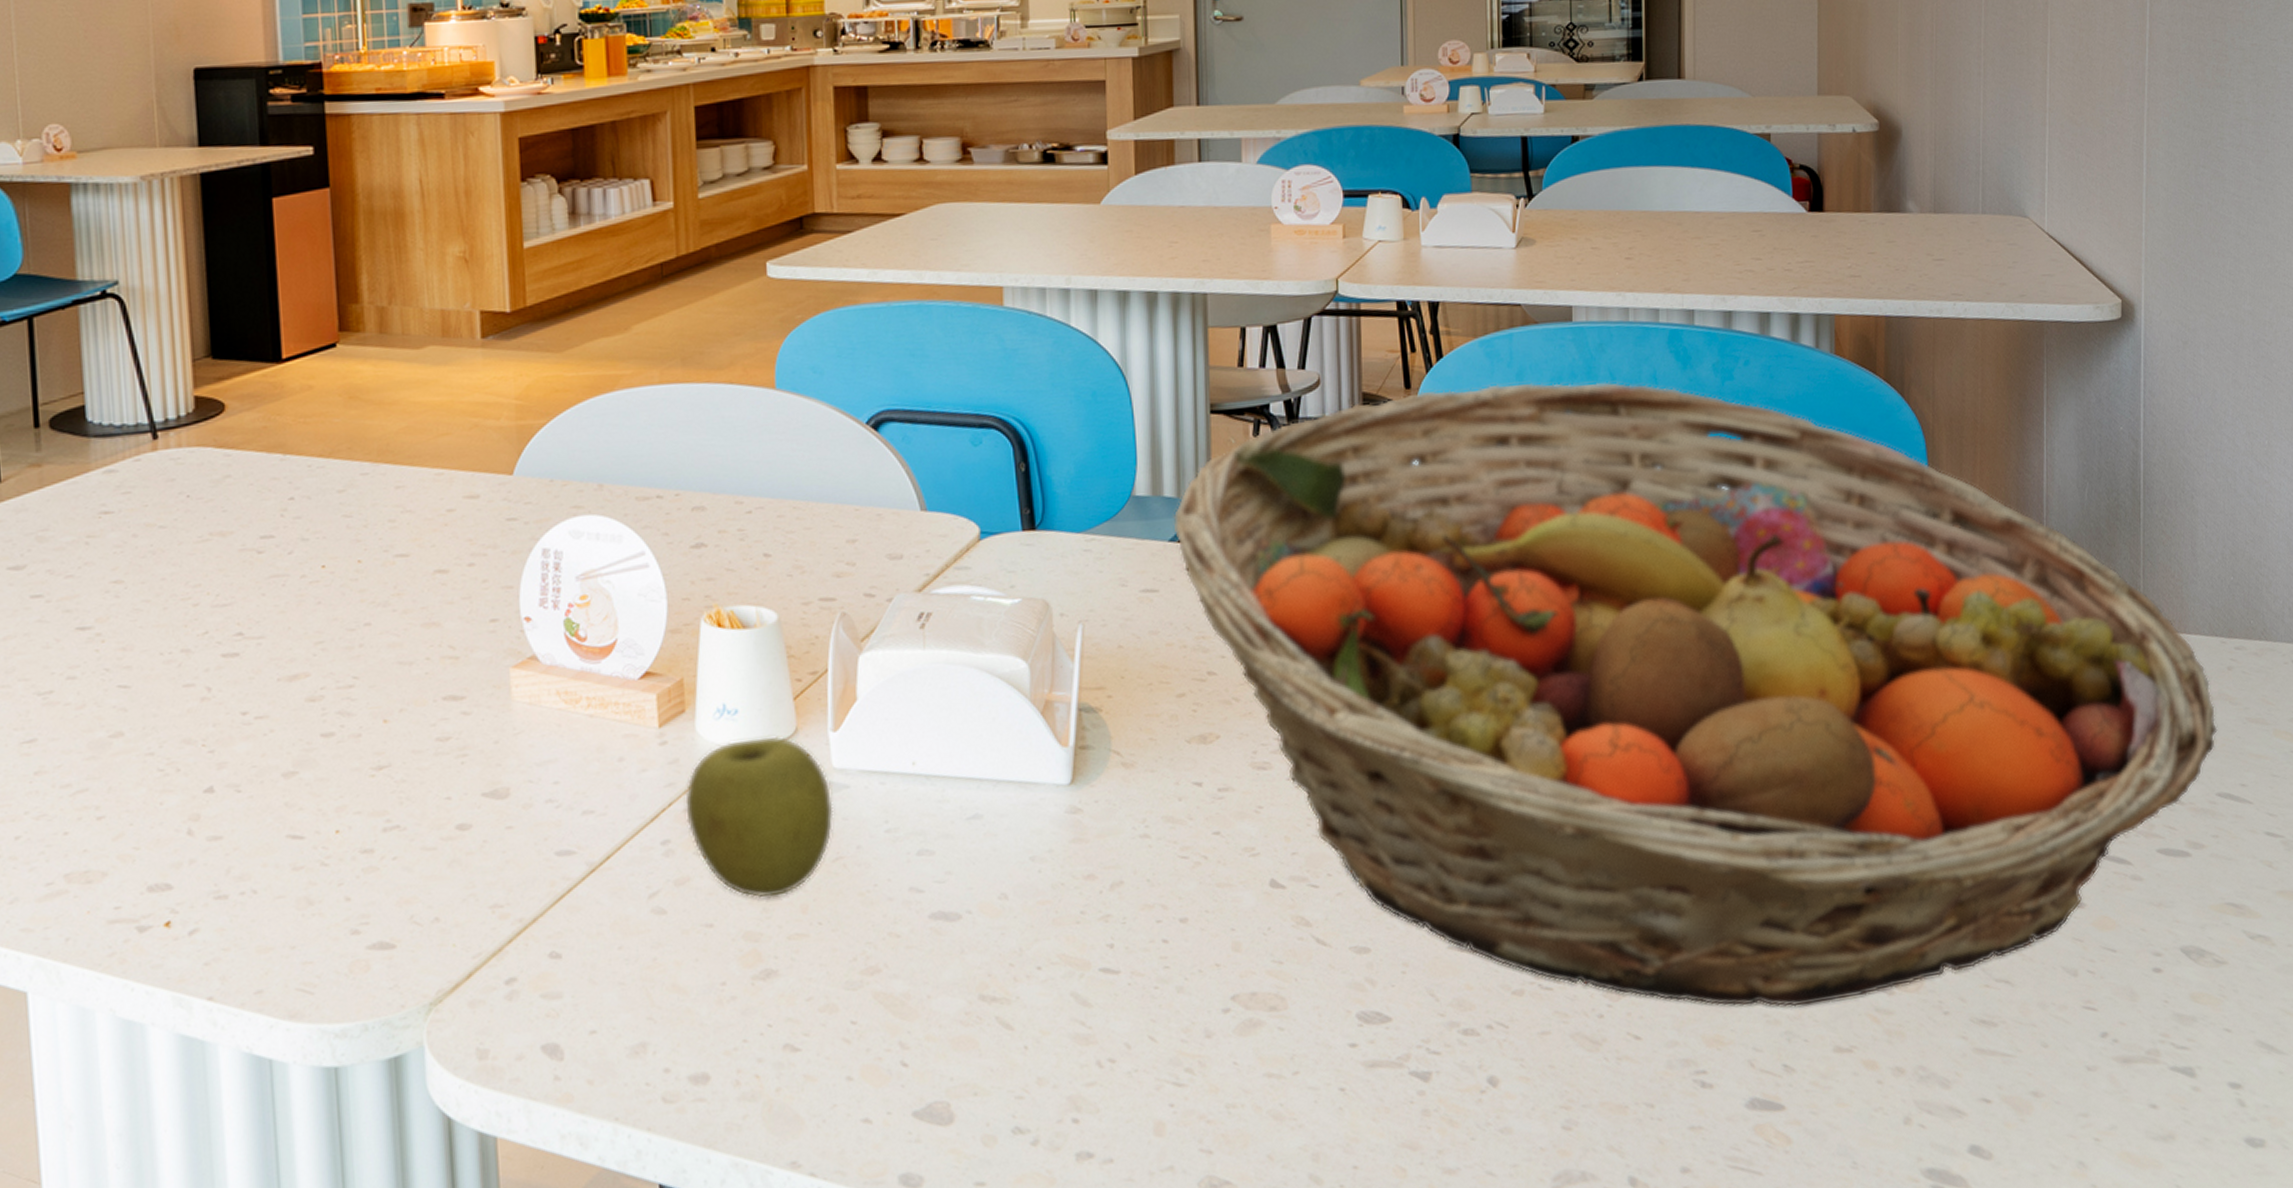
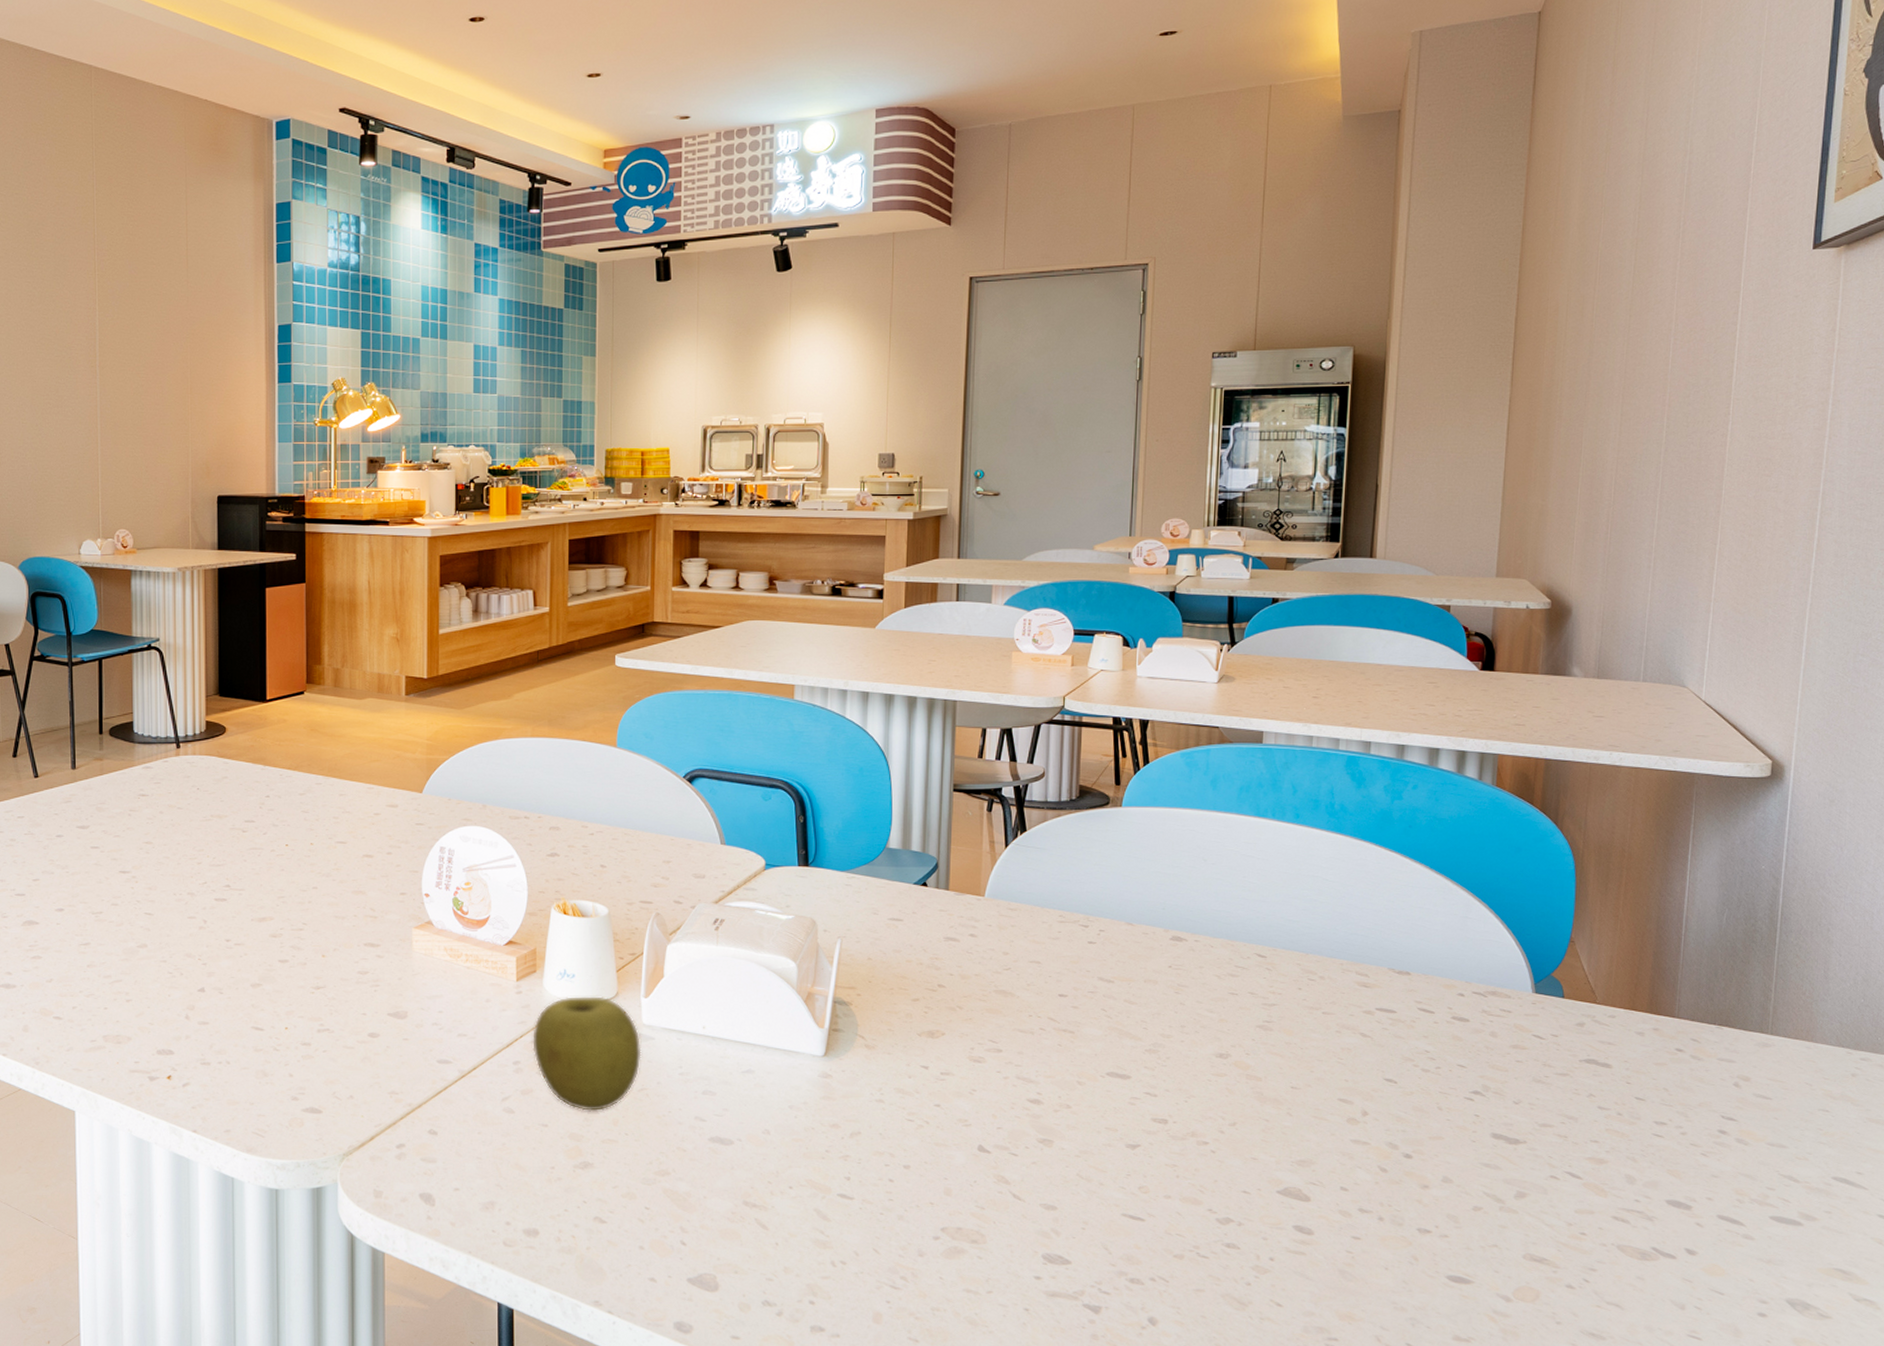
fruit basket: present [1172,382,2218,1007] -> none [917,787,1838,1300]

